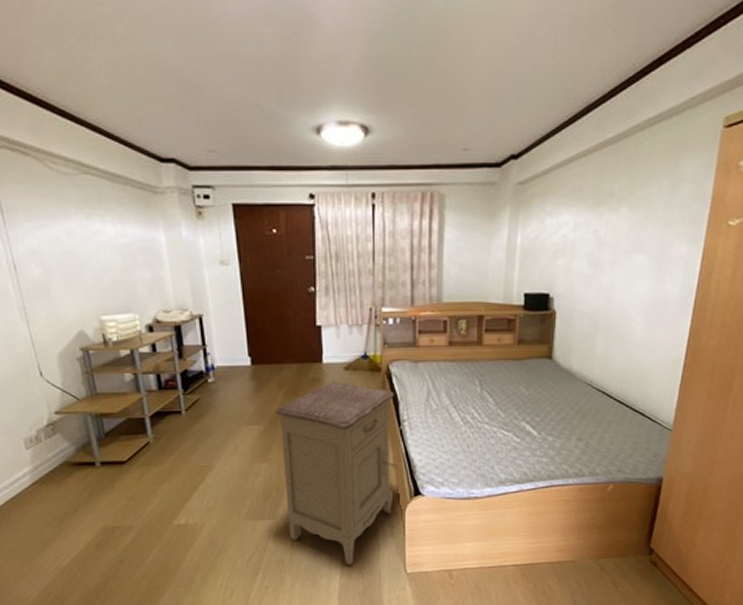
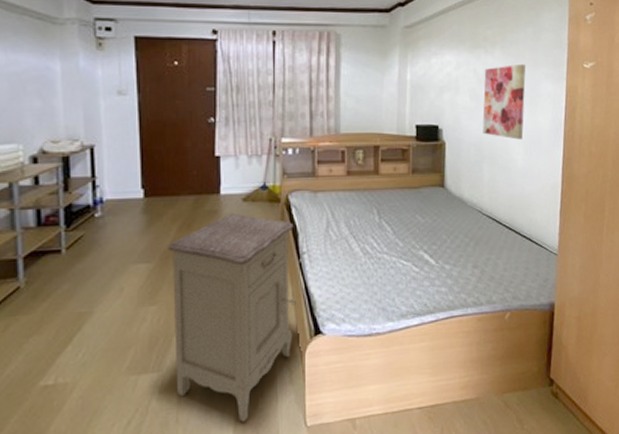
wall art: none [599,222,657,309] -> present [483,63,526,140]

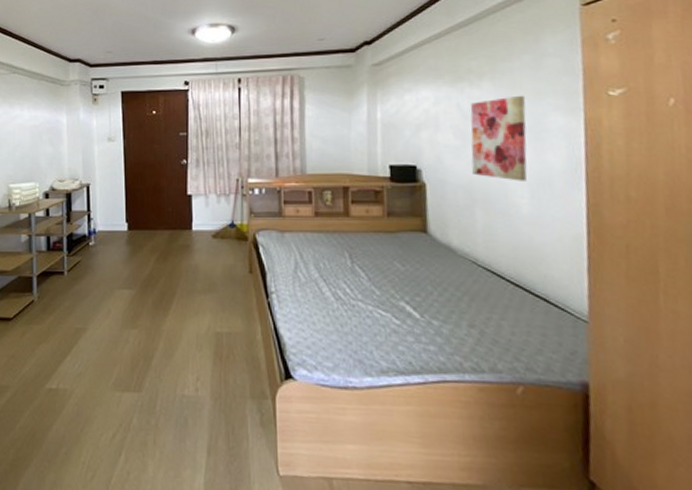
nightstand: present [168,212,296,422] -> none [147,248,265,457]

